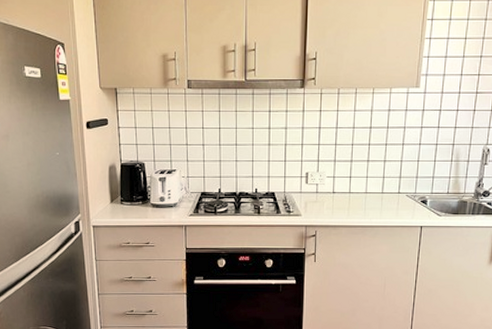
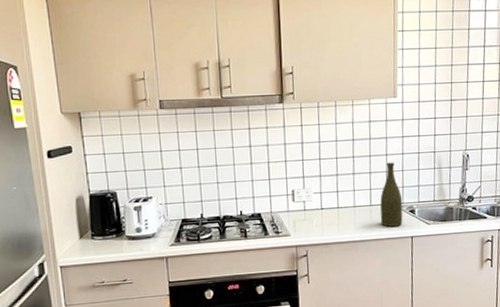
bottle: none [391,152,415,215] -> present [380,162,403,227]

